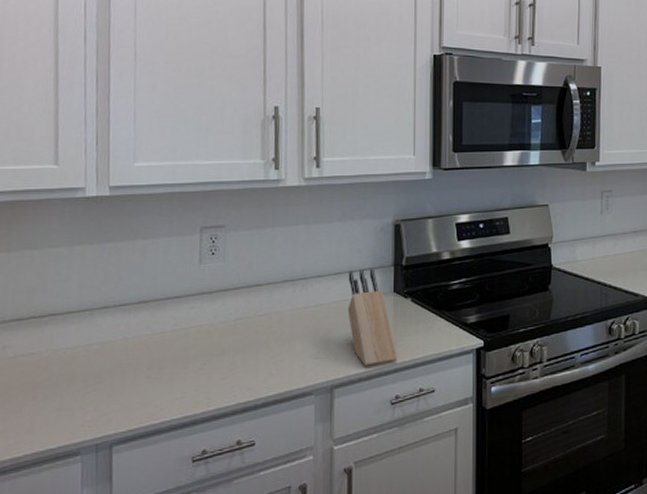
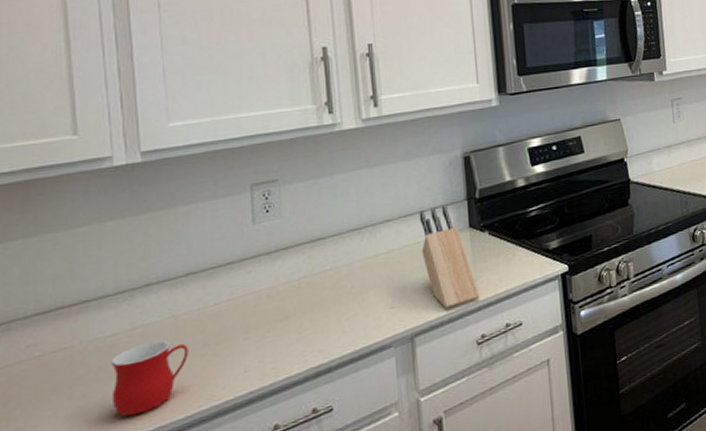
mug: none [67,358,135,422] -> present [111,340,189,417]

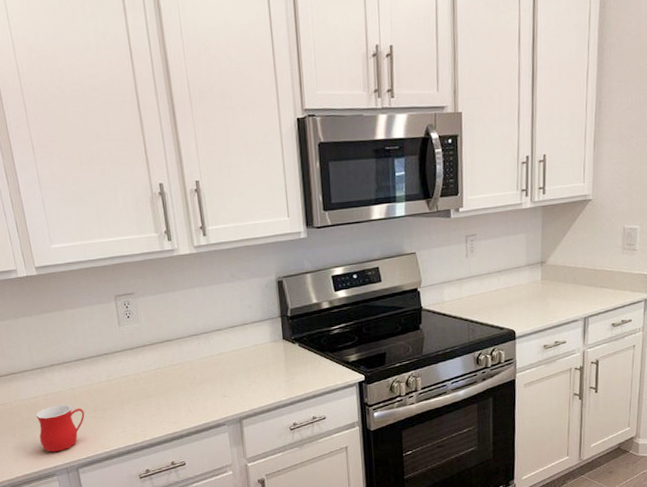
knife block: present [419,205,480,309] -> none [242,320,292,401]

